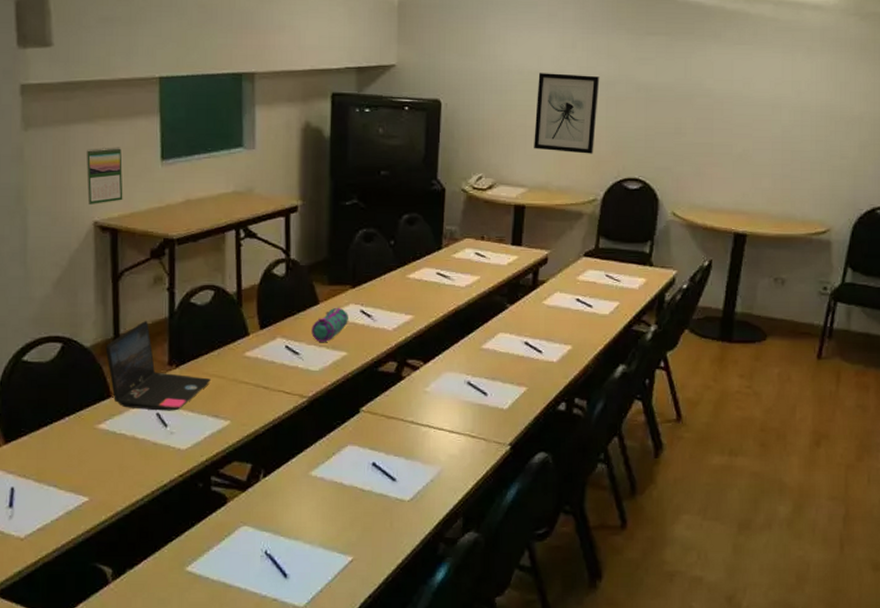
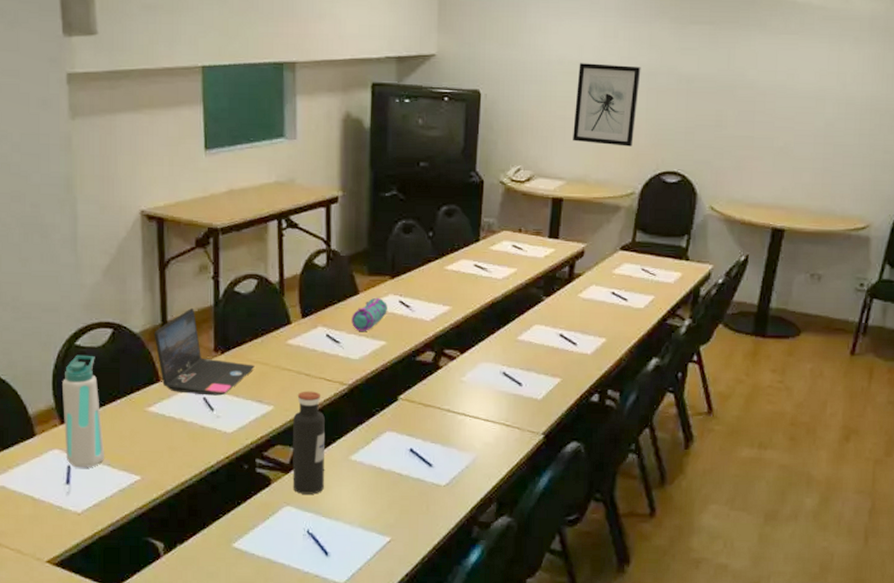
water bottle: none [7,370,52,490] -> present [62,355,105,468]
calendar: present [86,147,123,206] -> none [131,136,169,195]
water bottle: none [250,404,284,513] -> present [292,391,325,494]

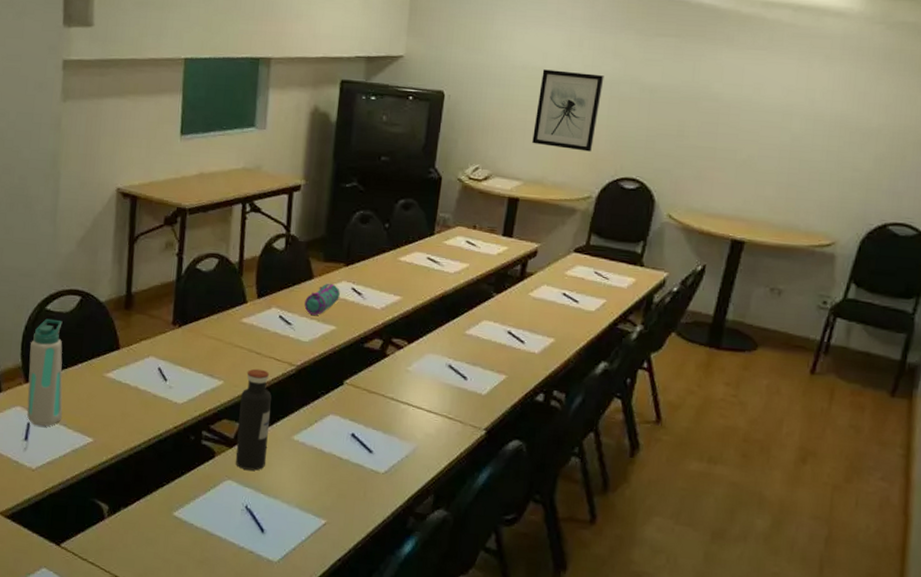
laptop: present [154,307,255,396] -> none [118,281,209,367]

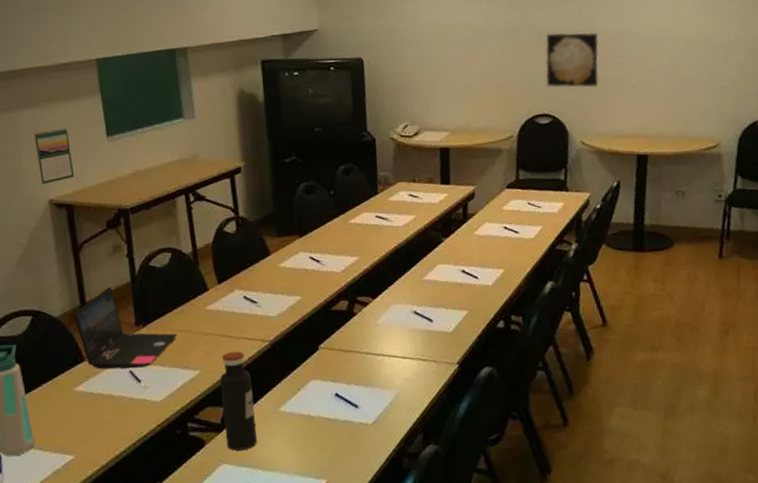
calendar: none [113,120,146,173] -> present [33,128,75,185]
laptop: none [118,281,209,367] -> present [73,286,177,369]
pencil case: present [304,283,340,316] -> none [266,256,299,291]
wall art: present [532,69,604,152] -> none [449,24,506,96]
wall art: none [640,91,711,157] -> present [545,32,600,88]

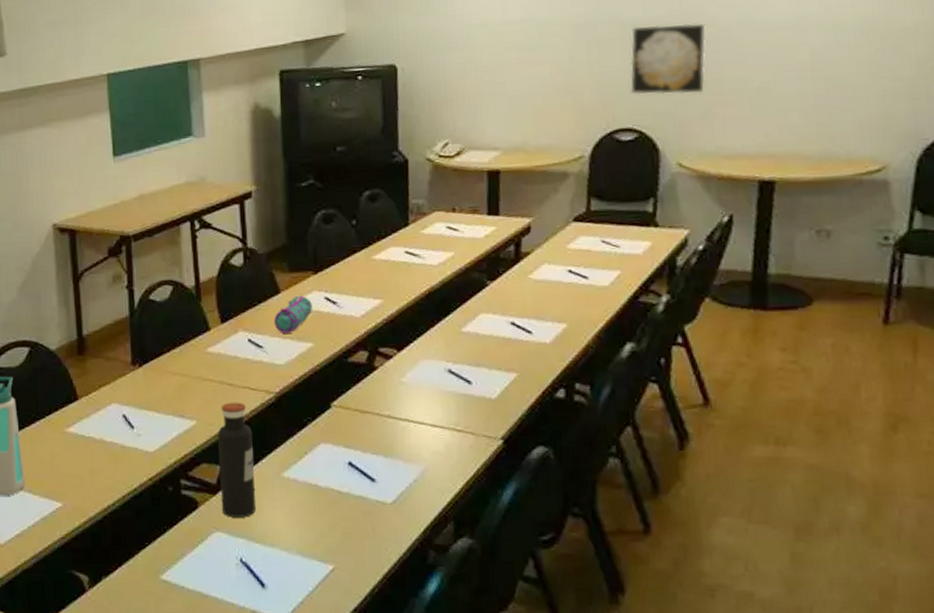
calendar: present [33,128,75,185] -> none [42,147,79,208]
laptop: present [73,286,177,369] -> none [70,320,174,413]
pencil case: none [266,256,299,291] -> present [274,295,312,335]

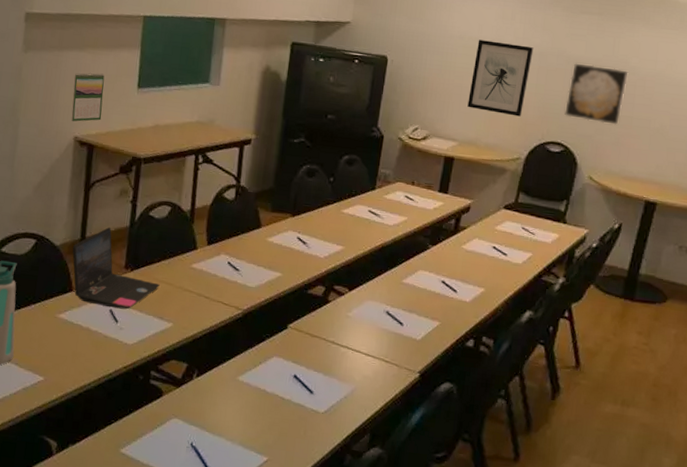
calendar: none [42,147,79,208] -> present [71,72,105,122]
laptop: none [70,320,174,413] -> present [72,227,160,310]
water bottle: present [218,402,256,518] -> none [182,312,219,410]
pencil case: present [274,295,312,335] -> none [252,232,286,263]
wall art: none [504,18,577,107] -> present [467,40,534,117]

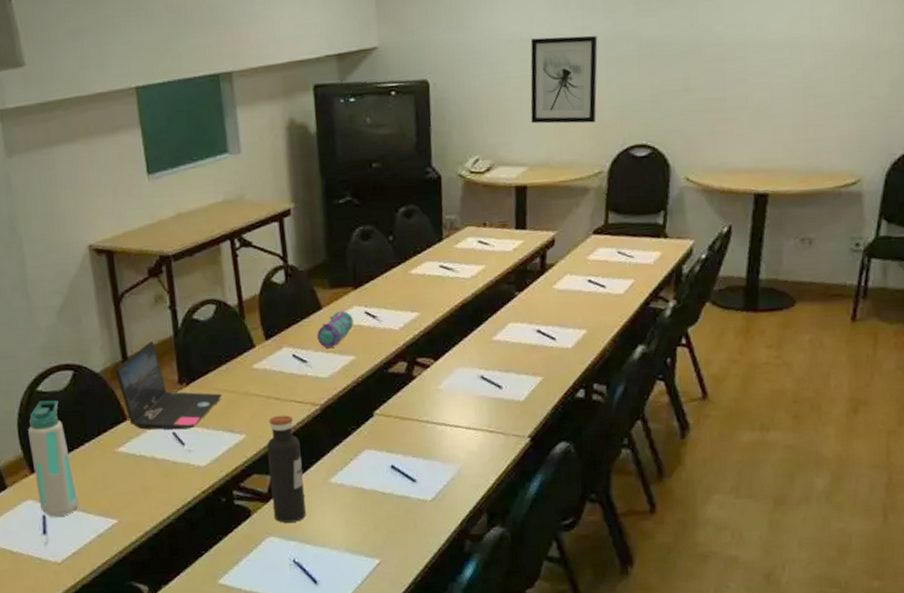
calendar: present [71,72,105,122] -> none [71,165,115,229]
water bottle: none [182,312,219,410] -> present [267,415,306,523]
pencil case: none [252,232,286,263] -> present [317,310,354,349]
wall art: present [565,63,629,125] -> none [645,42,714,112]

